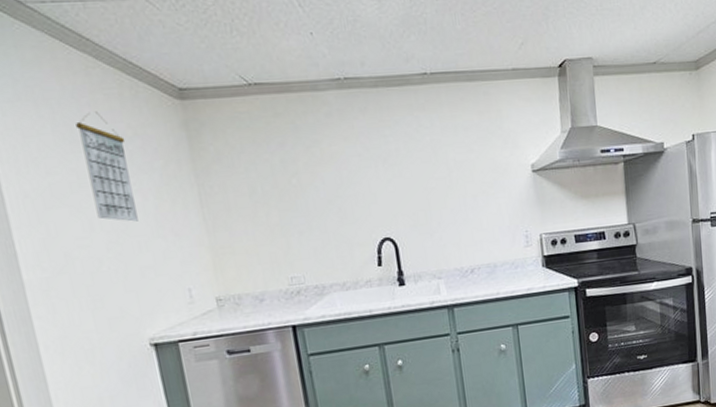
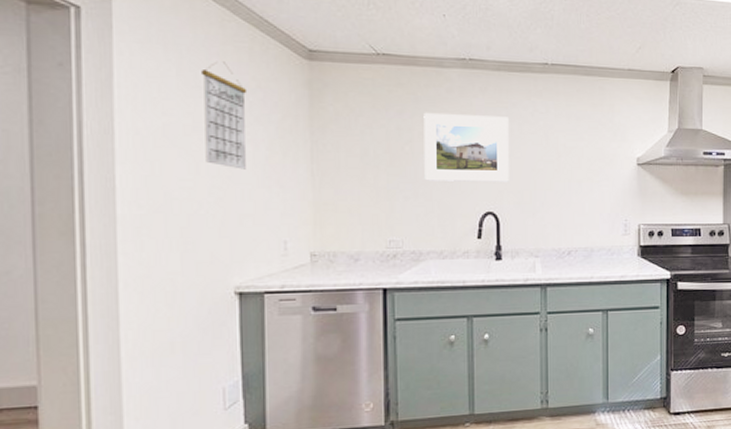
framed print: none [305,136,402,213] -> present [423,112,509,182]

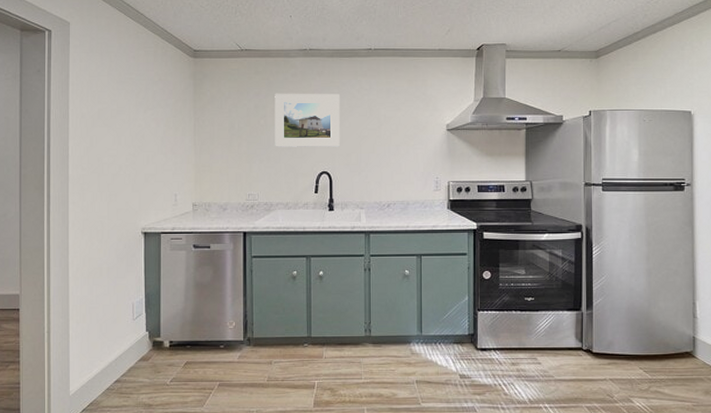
calendar: present [202,61,248,170] -> none [123,62,153,141]

